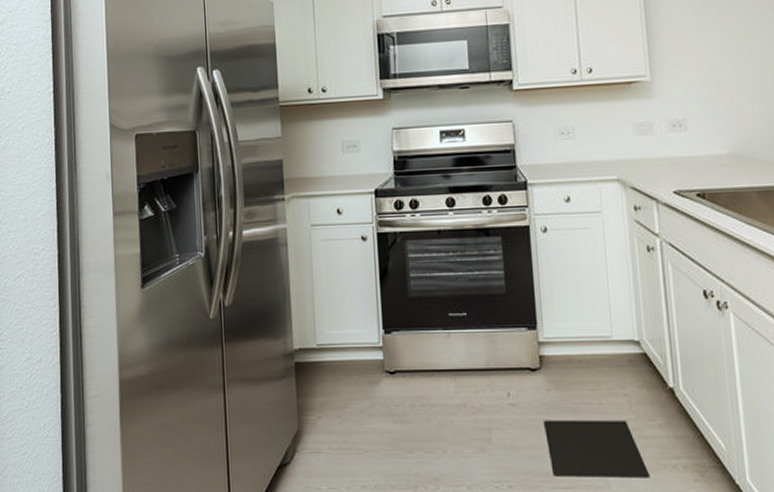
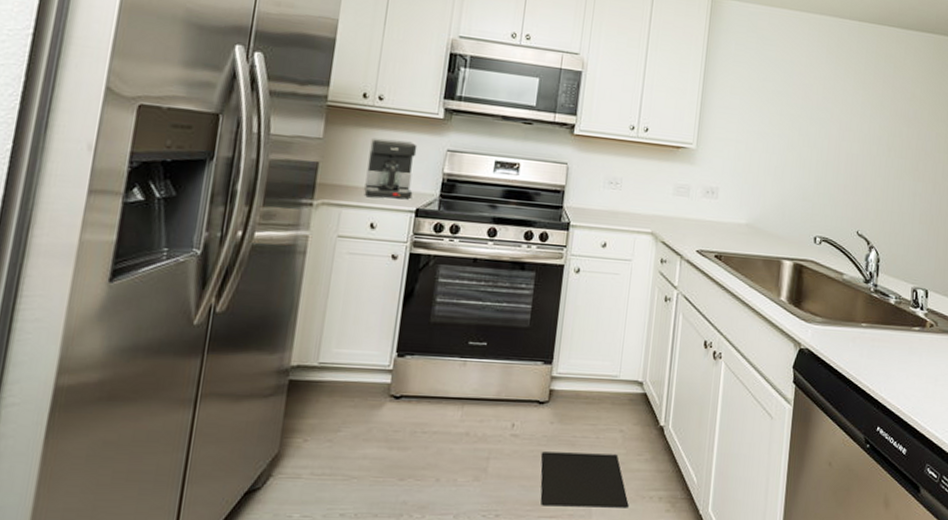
coffee maker: none [323,126,369,185] -> present [363,137,418,199]

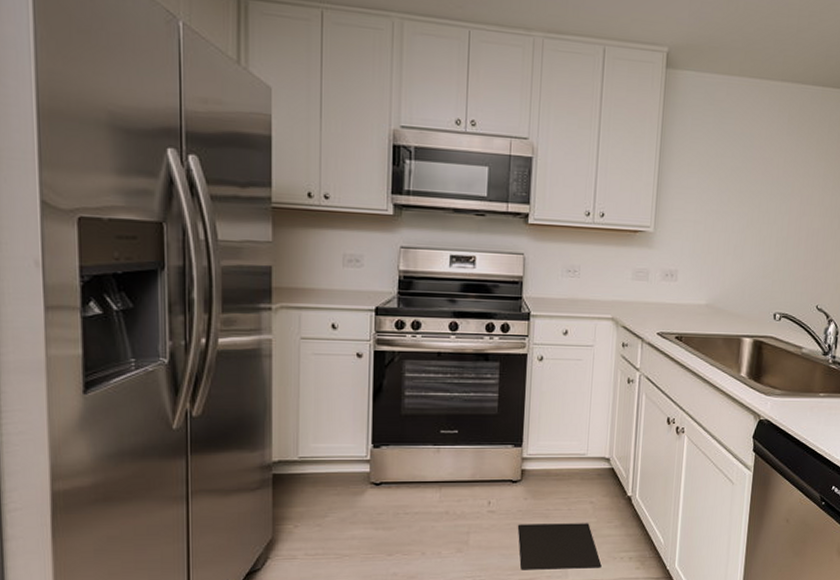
coffee maker: present [363,137,418,199] -> none [320,238,370,299]

